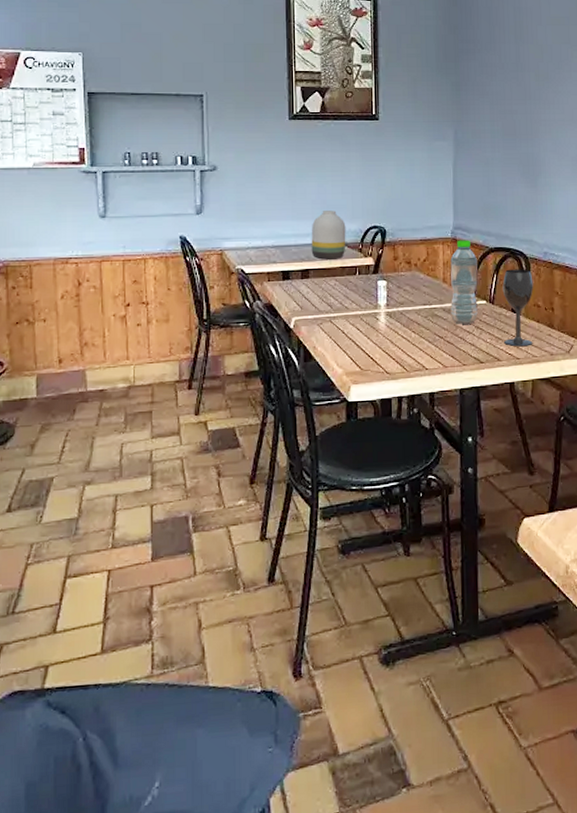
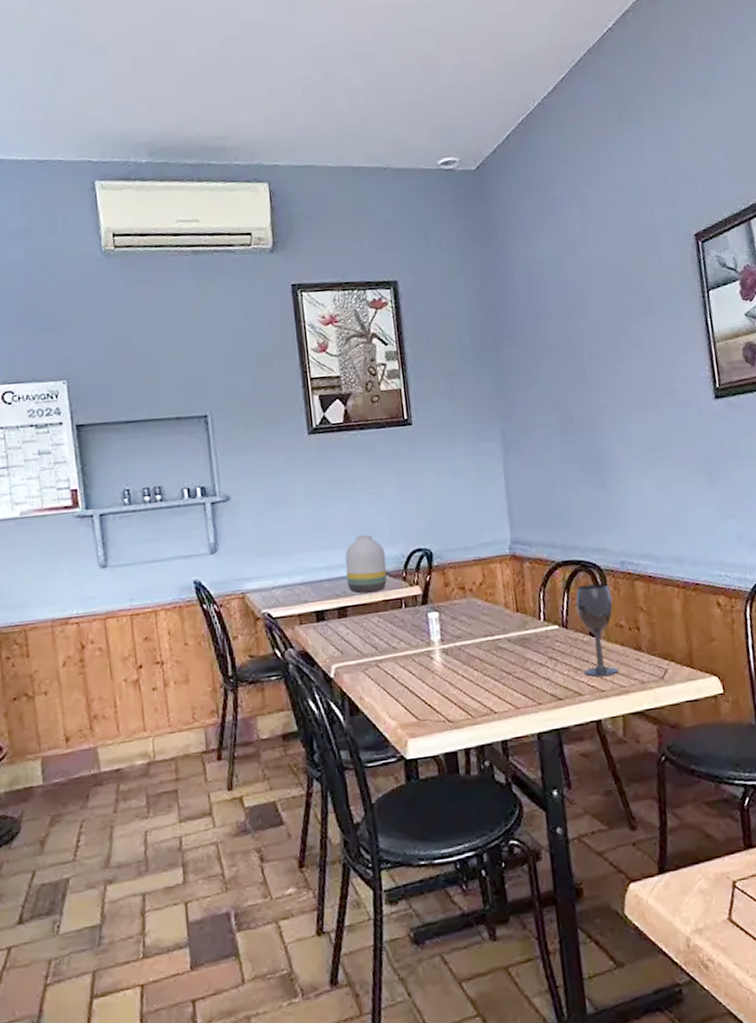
water bottle: present [450,240,478,324] -> none [511,555,550,656]

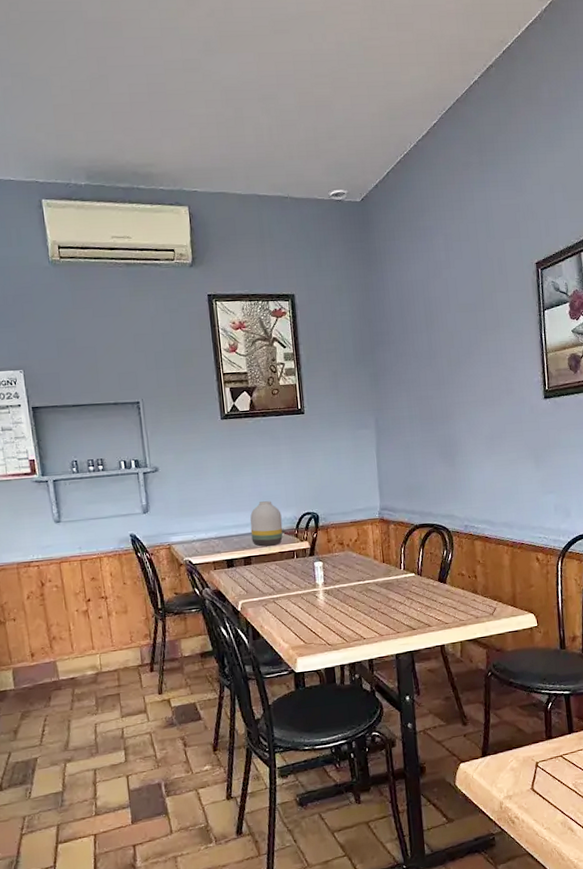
wine glass: present [575,583,618,678] -> none [428,542,459,613]

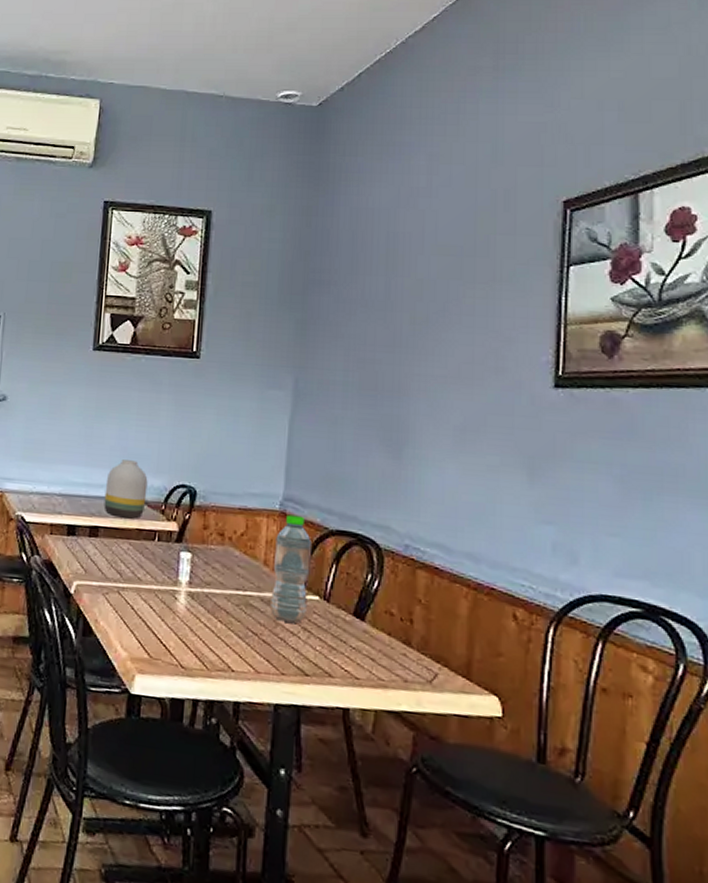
water bottle: none [379,519,408,596] -> present [270,514,311,623]

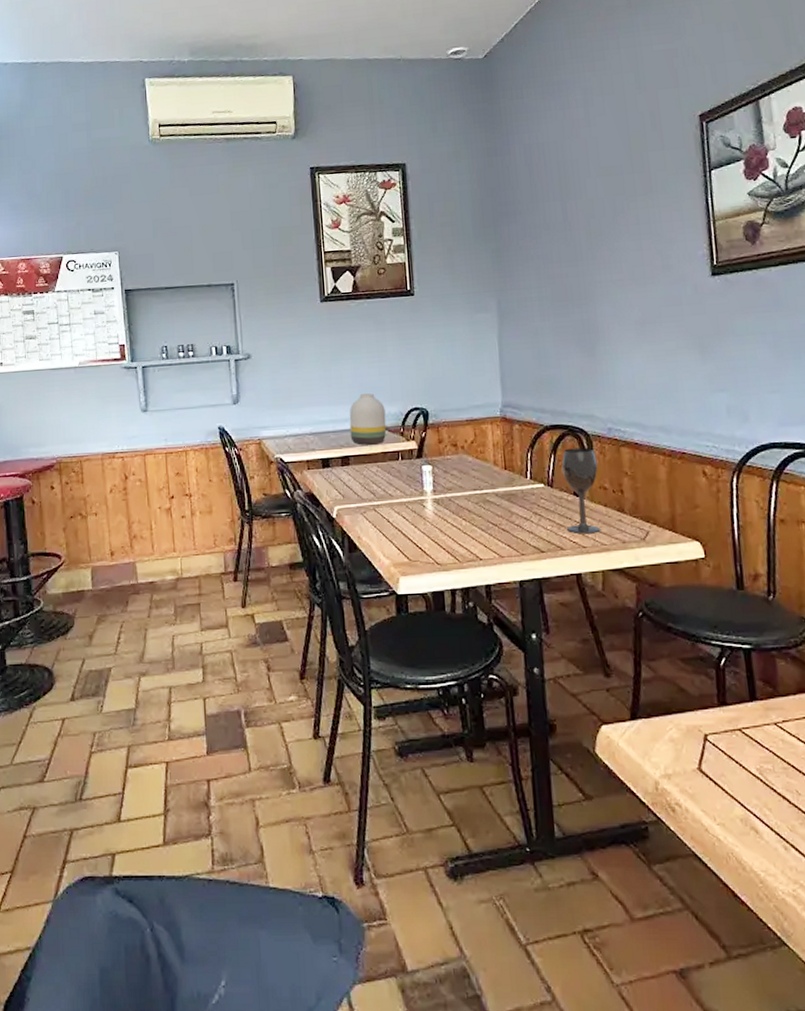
water bottle: present [270,514,311,623] -> none [501,418,536,510]
wine glass: none [340,560,386,665] -> present [561,447,600,534]

